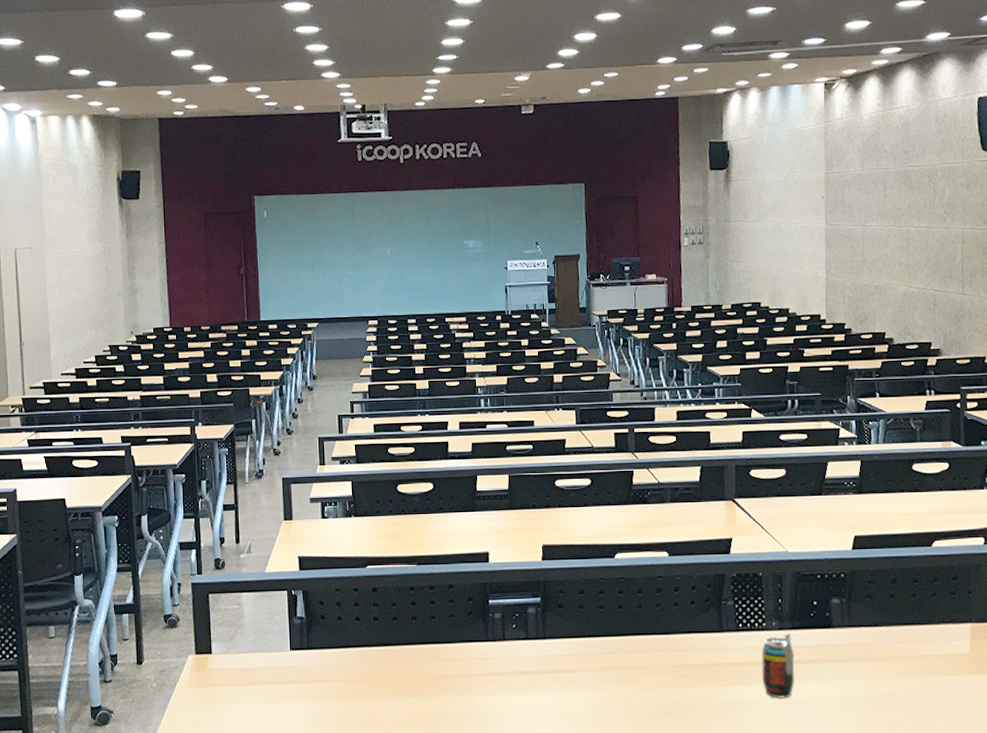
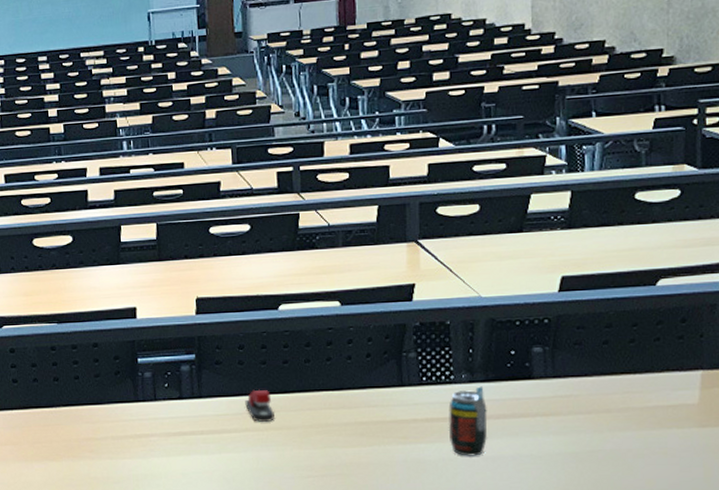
stapler: none [584,632,610,663] -> present [245,389,274,422]

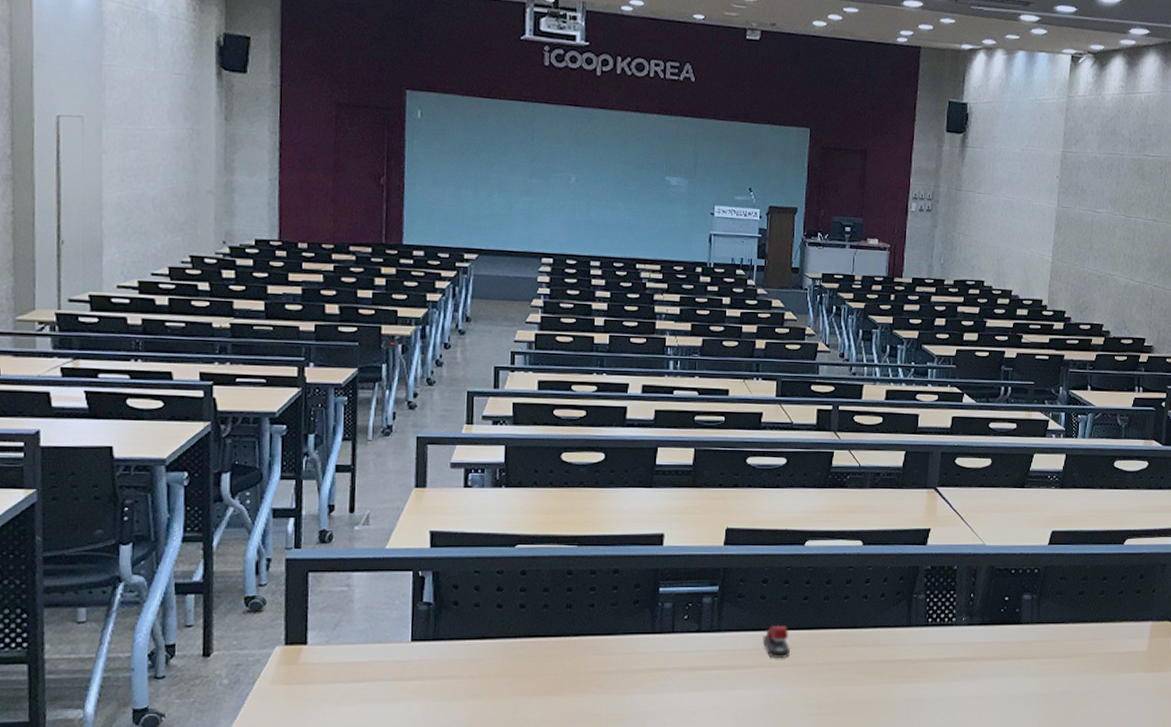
beverage can: present [448,386,488,456] -> none [946,629,981,696]

